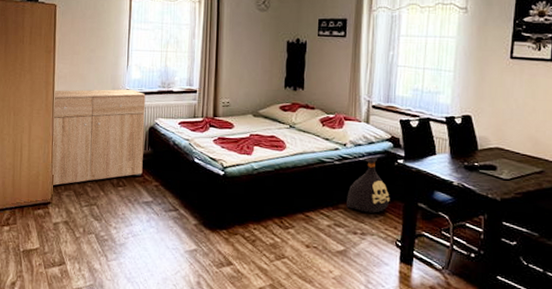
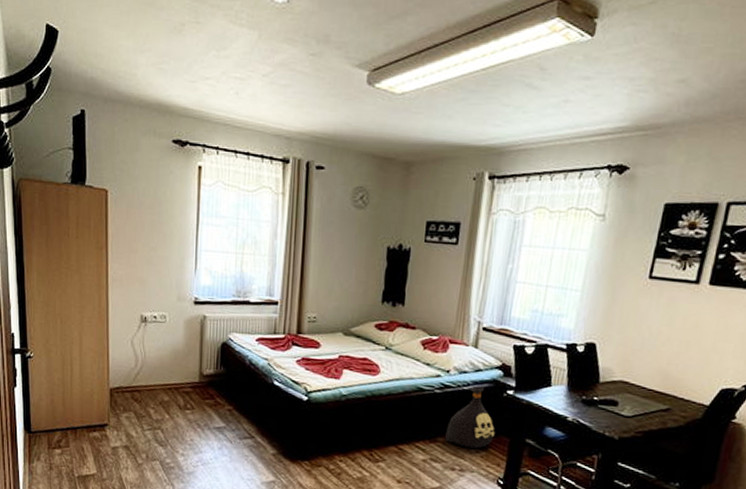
dresser: present [53,89,146,185] -> none [108,295,217,406]

